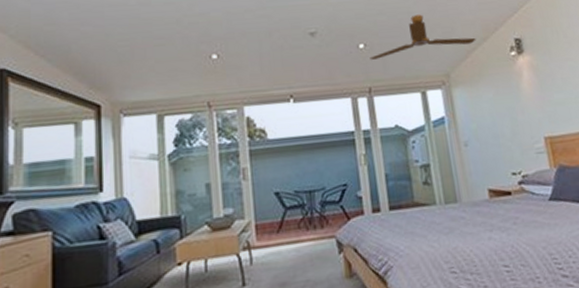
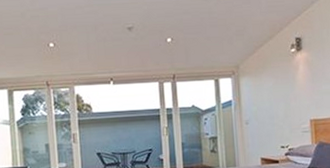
ceiling fan: present [369,14,476,60] -> none [175,14,263,52]

